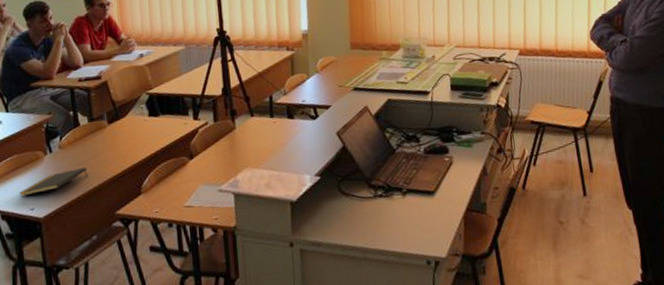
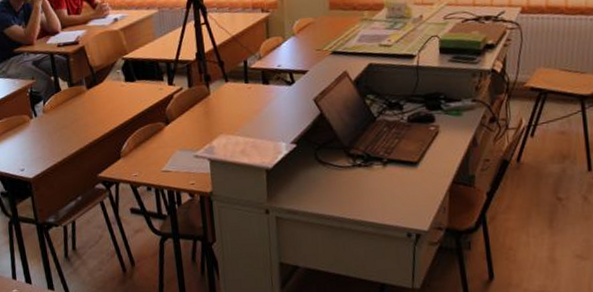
notepad: present [19,166,88,197] -> none [9,130,71,158]

